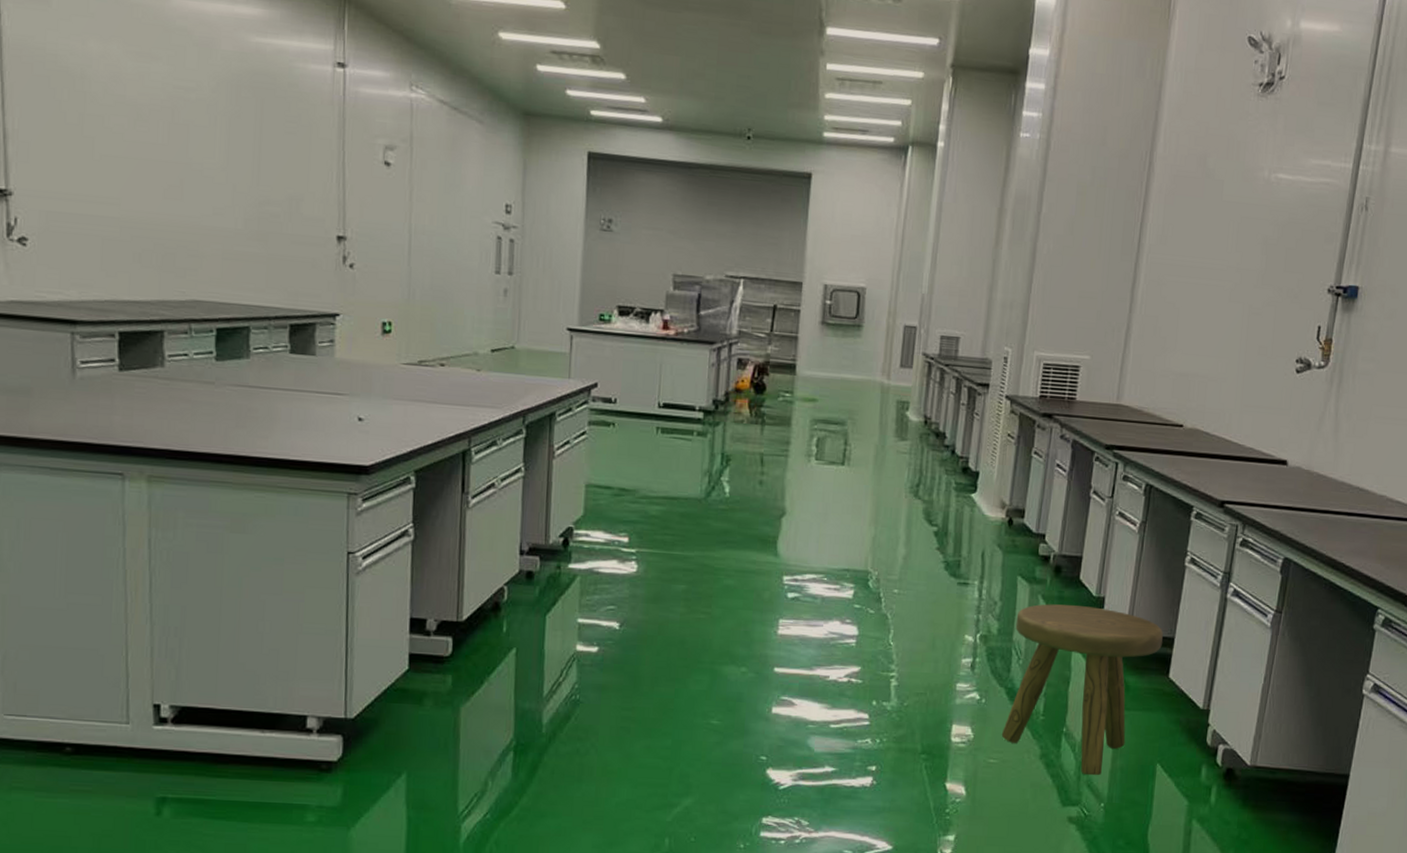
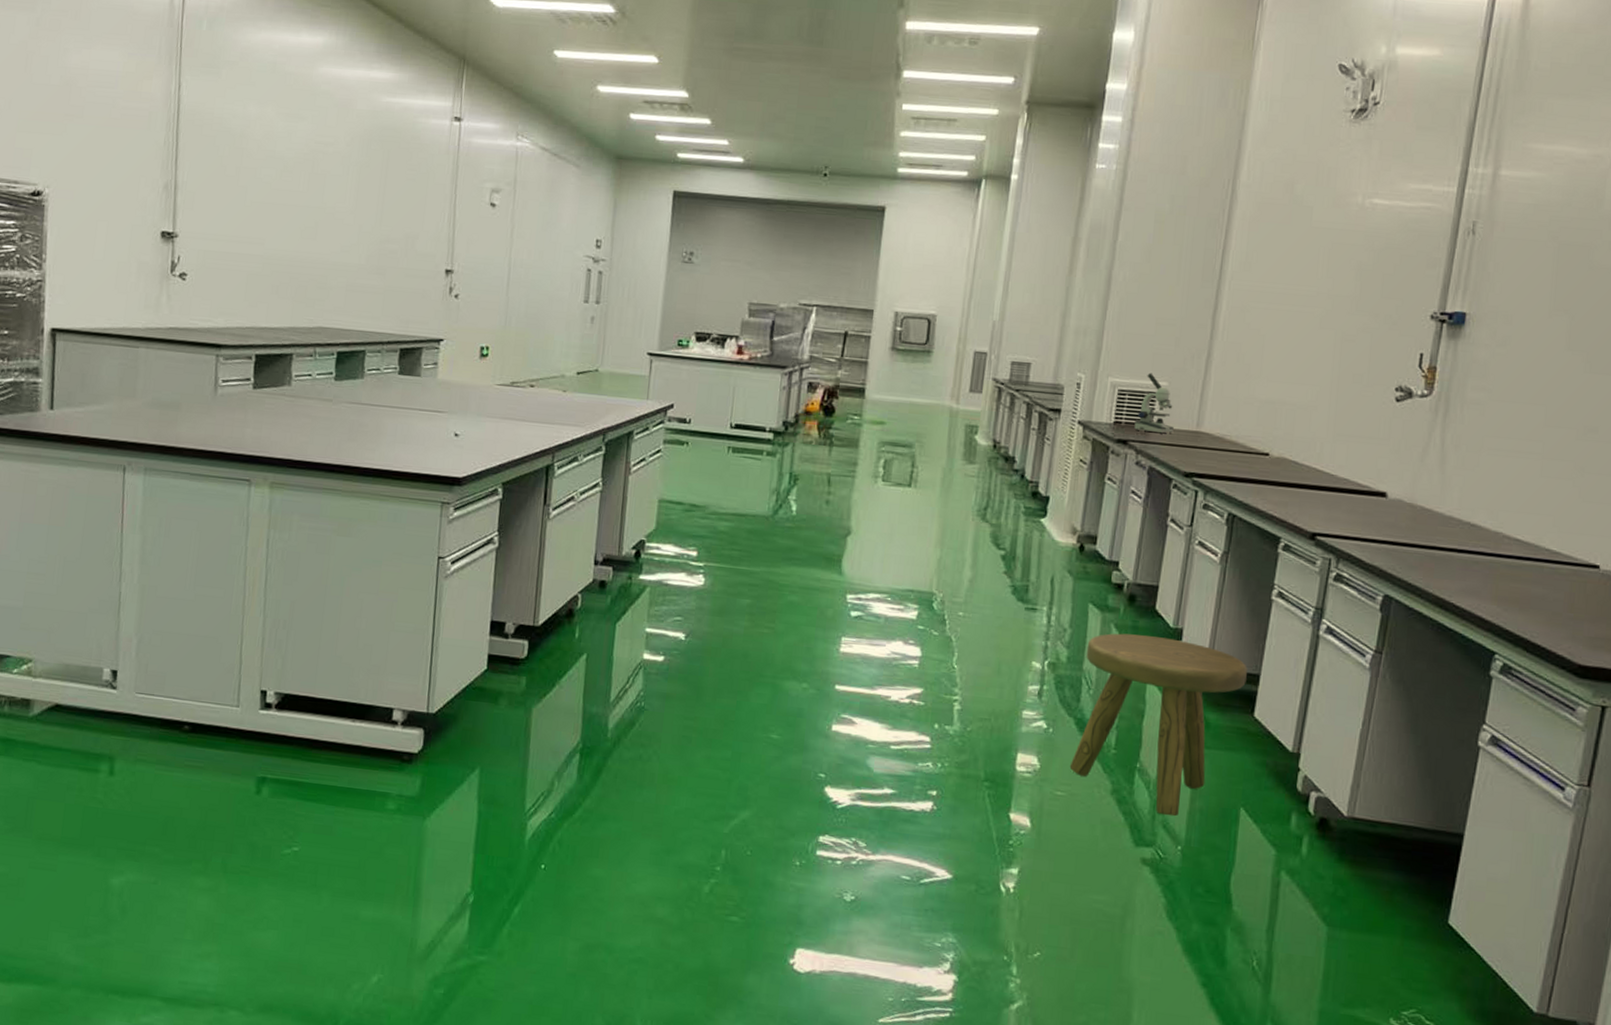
microscope: none [1059,346,1096,407] -> present [1134,373,1174,434]

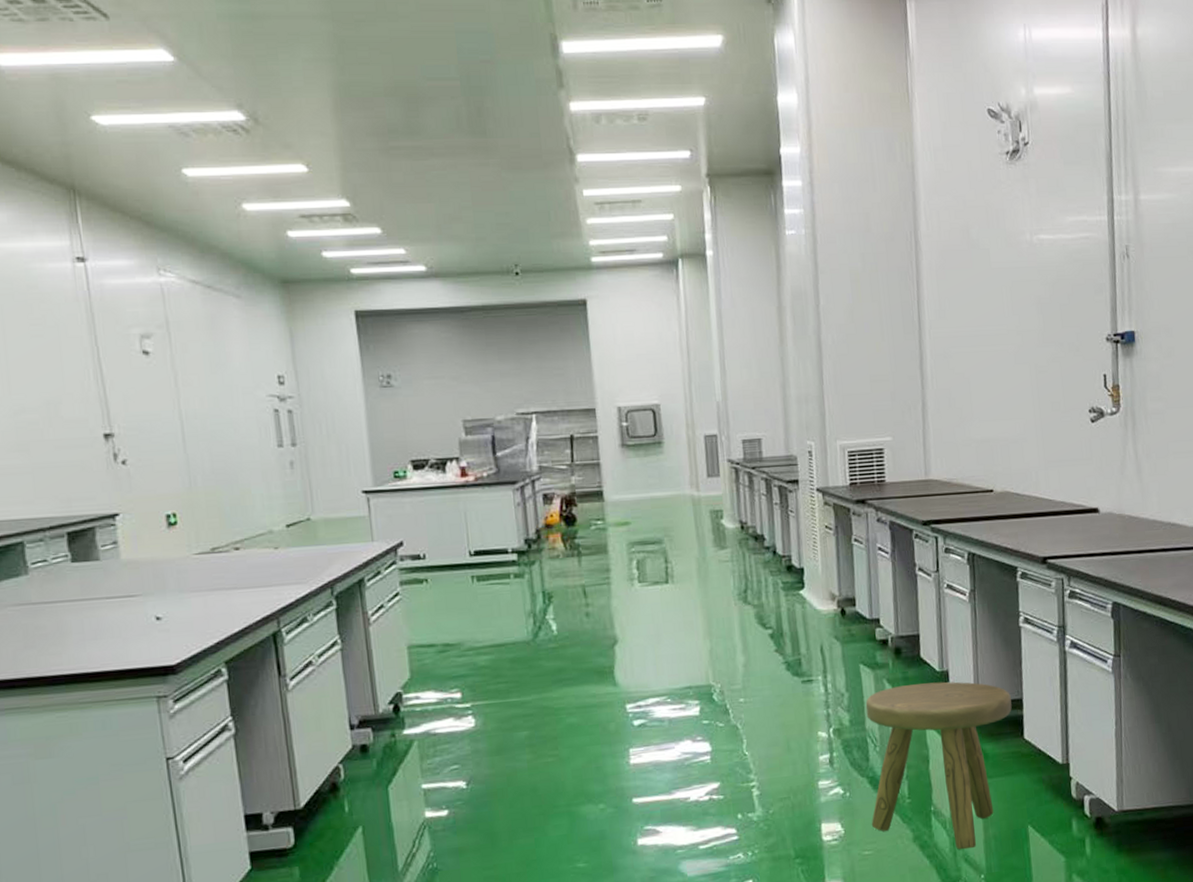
microscope: present [1134,373,1174,434] -> none [869,430,905,489]

